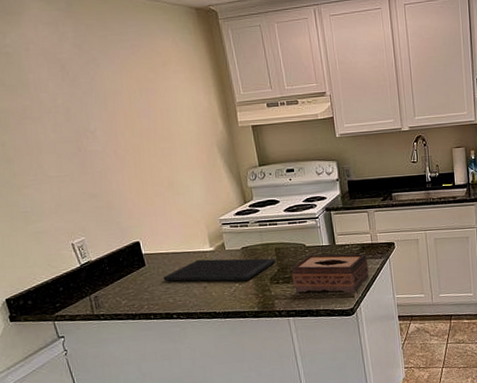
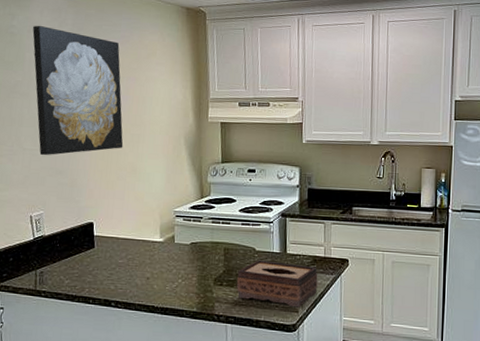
wall art: none [30,41,155,182] -> present [32,25,124,156]
cutting board: present [163,258,276,281] -> none [109,248,223,277]

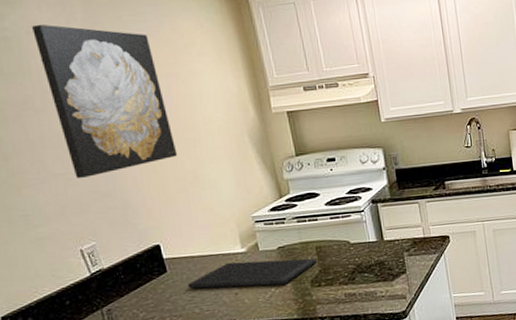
cutting board: none [109,248,223,277] -> present [187,258,317,289]
tissue box: present [237,260,318,308] -> none [335,249,423,296]

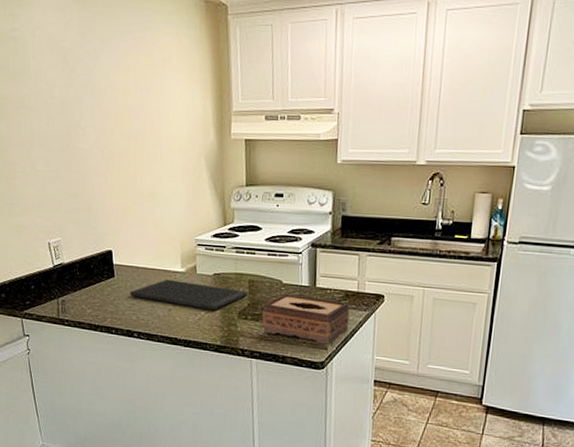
wall art: present [32,24,178,179] -> none [36,27,140,178]
tissue box: none [335,249,423,296] -> present [262,293,350,345]

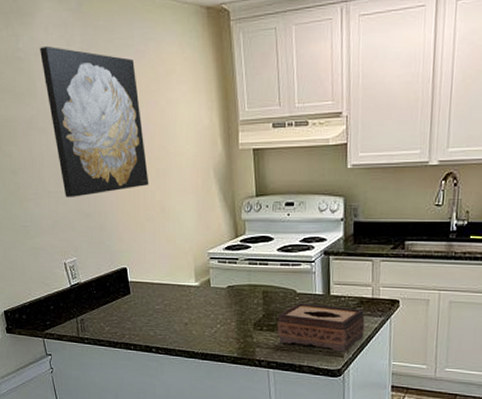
wall art: none [36,27,140,178] -> present [40,45,149,198]
cutting board: present [130,279,247,310] -> none [146,293,262,322]

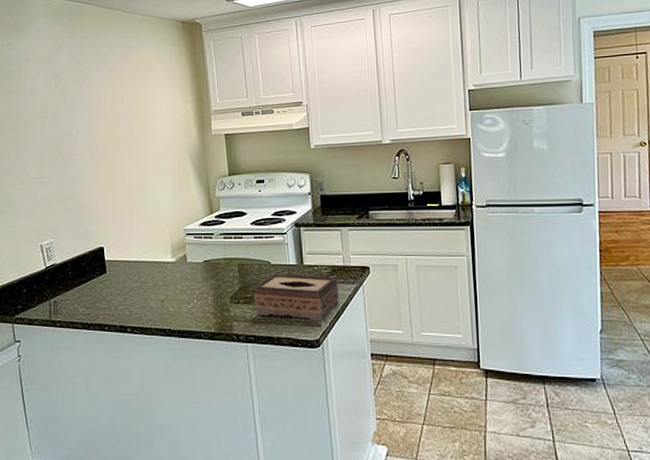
wall art: present [40,45,149,198] -> none [31,52,128,183]

